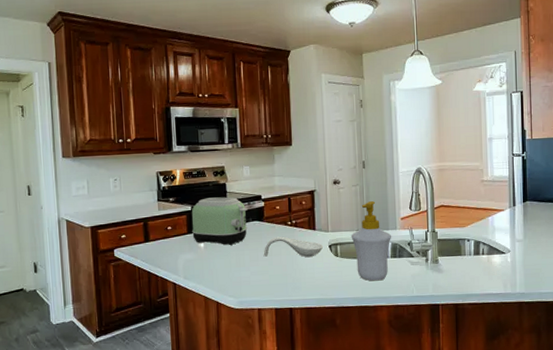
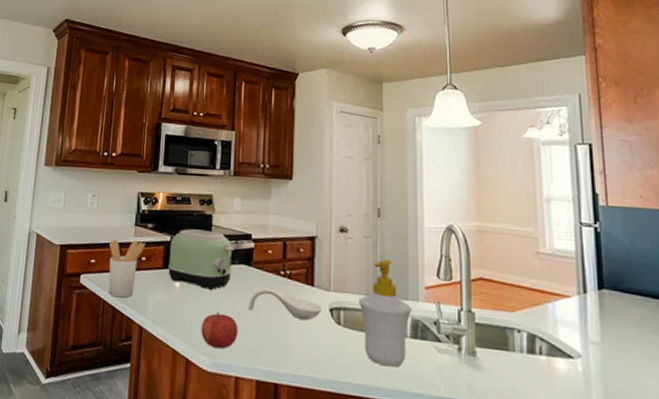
utensil holder: none [136,214,169,264] -> present [108,239,145,298]
fruit: none [226,262,257,290] -> present [201,312,238,349]

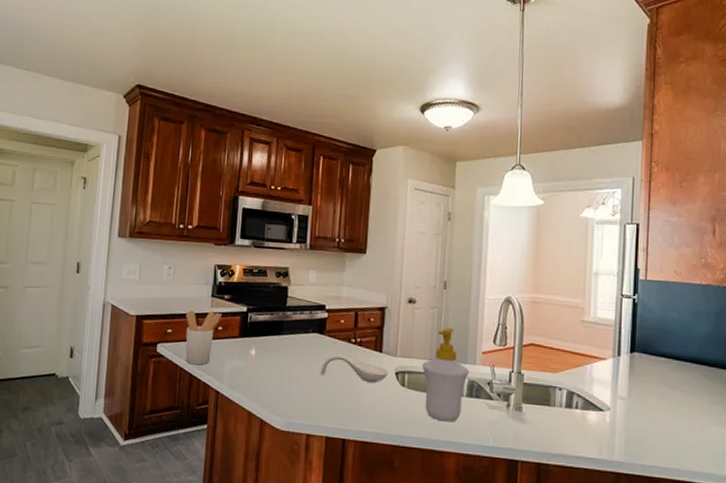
toaster: present [168,229,235,290] -> none [244,300,309,357]
fruit: present [201,312,238,349] -> none [275,377,311,410]

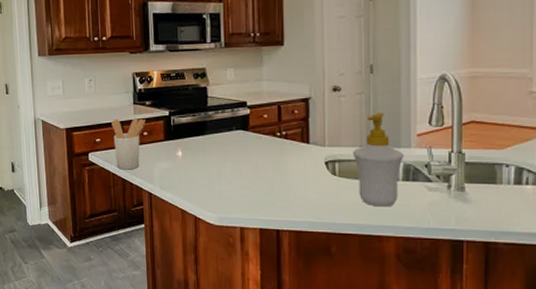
spoon rest: present [320,354,390,382] -> none [247,149,319,173]

